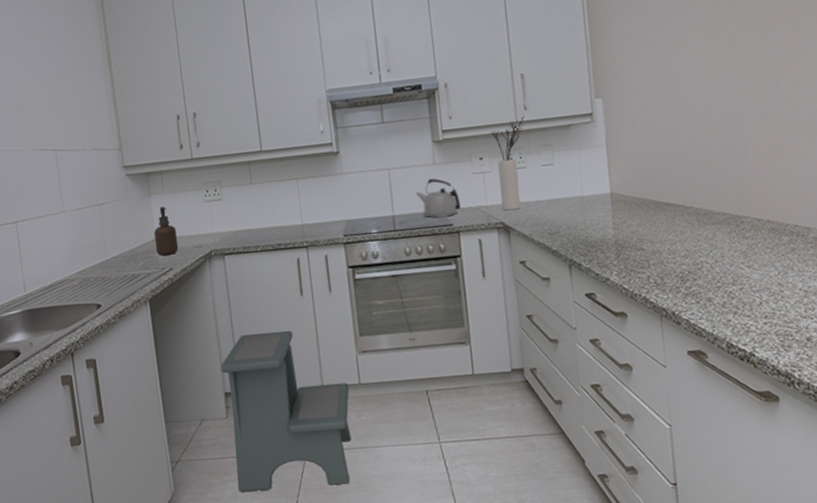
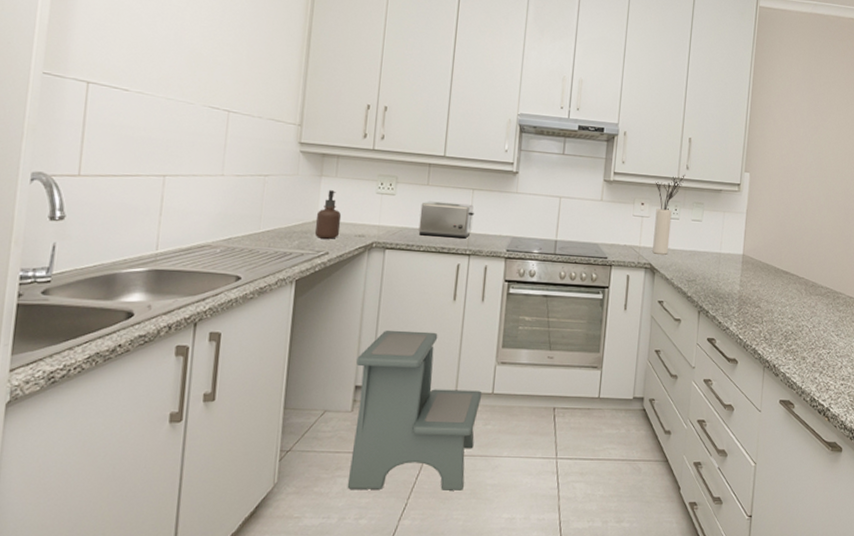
toaster: none [249,195,304,236] -> present [418,201,474,240]
kettle: present [416,178,461,219] -> none [580,213,618,251]

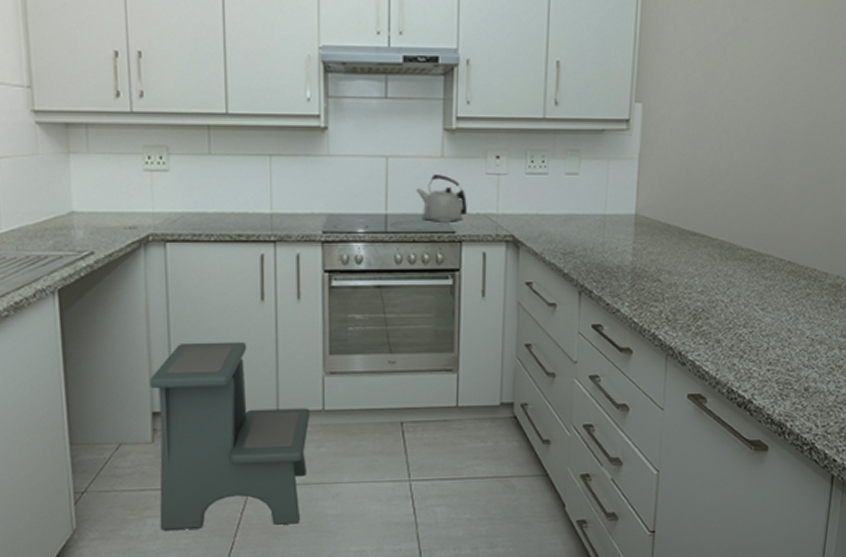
soap dispenser: present [314,190,342,239] -> none [70,171,105,235]
toaster: present [418,201,474,240] -> none [204,175,275,223]
kettle: none [580,213,618,251] -> present [417,175,467,224]
vase: present [652,174,686,256] -> none [513,111,554,224]

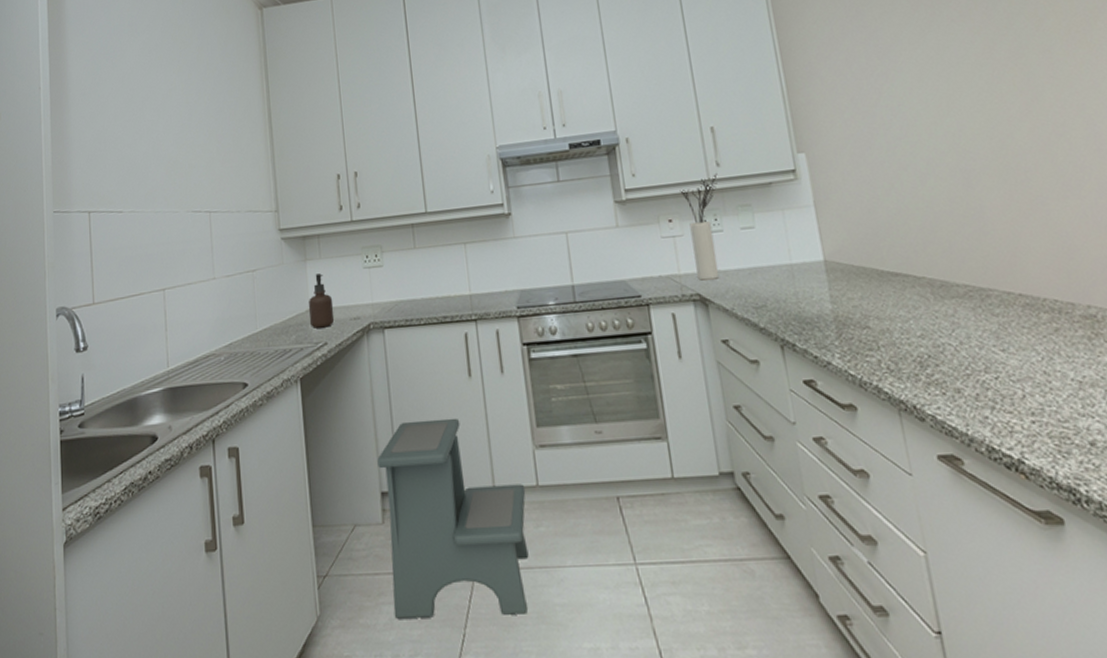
soap dispenser: none [70,171,105,235] -> present [308,273,335,328]
kettle: present [417,175,467,224] -> none [598,243,649,289]
vase: none [513,111,554,224] -> present [679,172,720,282]

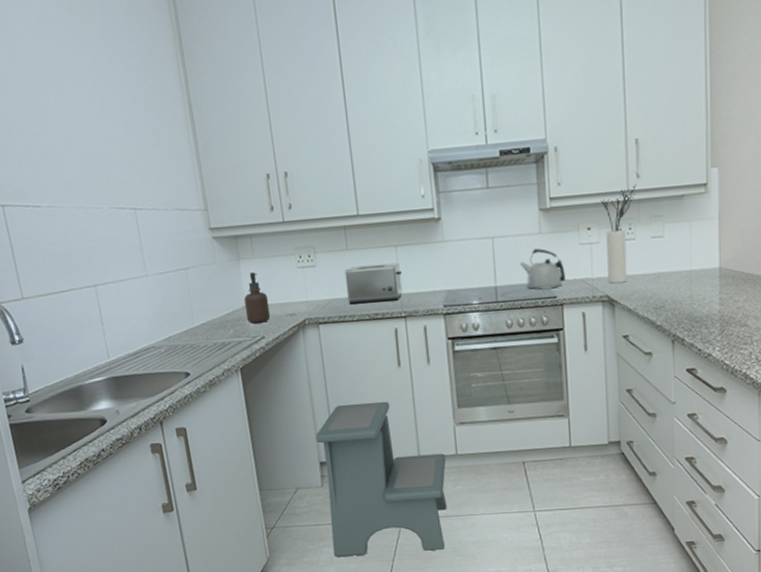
toaster: none [412,261,472,307] -> present [344,263,402,305]
kettle: none [598,243,649,289] -> present [520,248,565,291]

